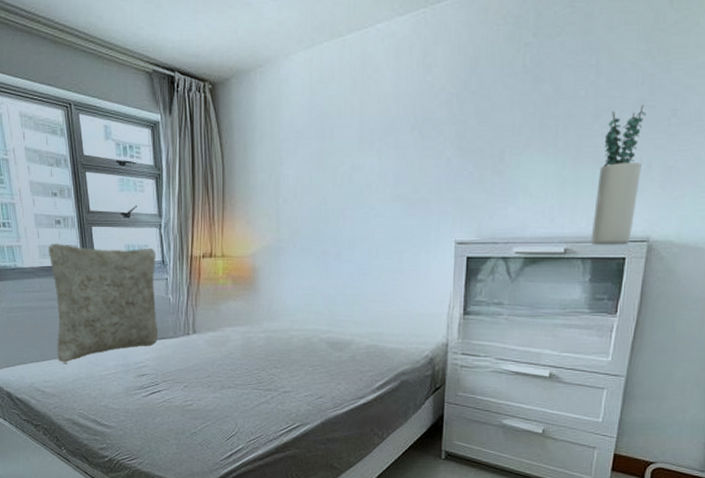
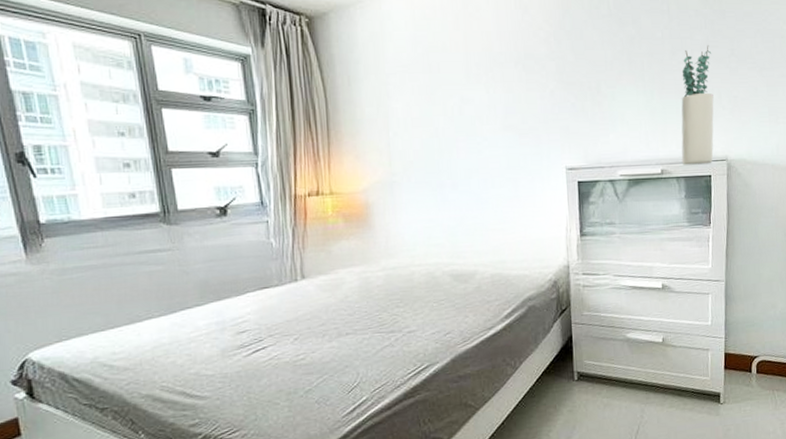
pillow: present [48,244,158,363] -> none [114,189,260,329]

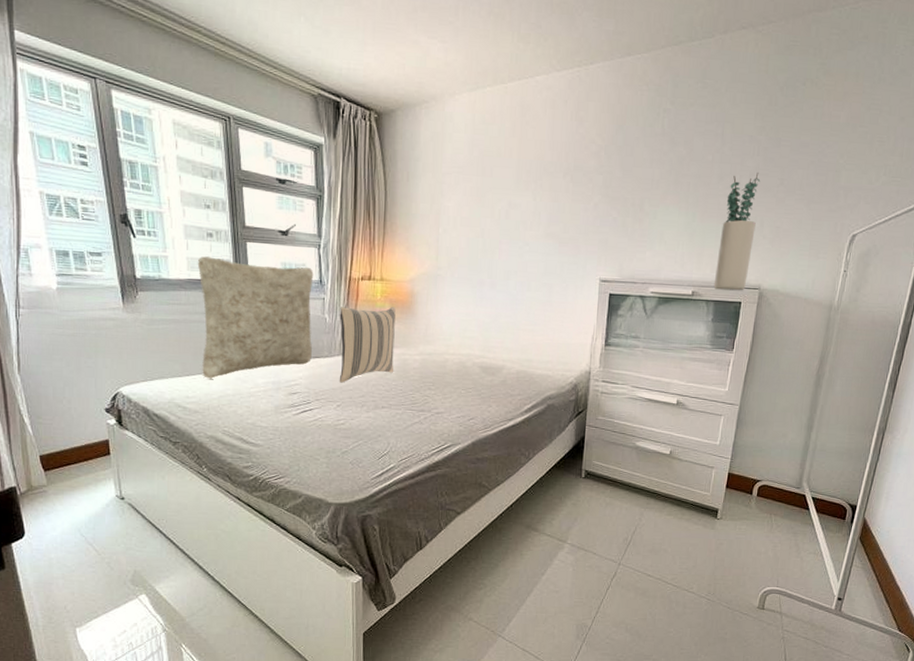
pillow: none [114,189,260,329] -> present [197,256,314,379]
pillow: none [287,222,356,313] -> present [339,307,396,383]

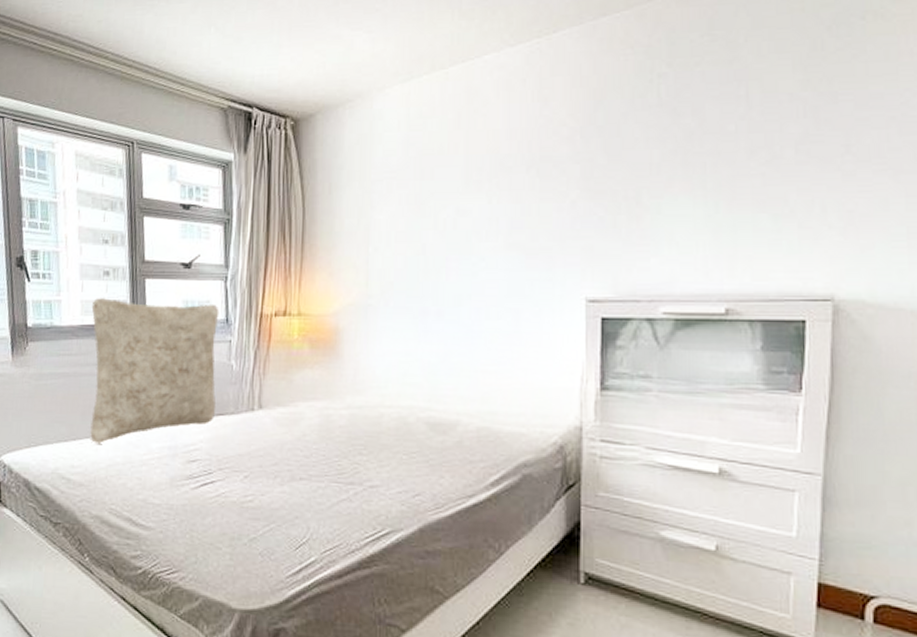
pillow: present [339,307,396,383] -> none [248,348,316,447]
vase: present [713,173,761,291] -> none [758,140,814,305]

